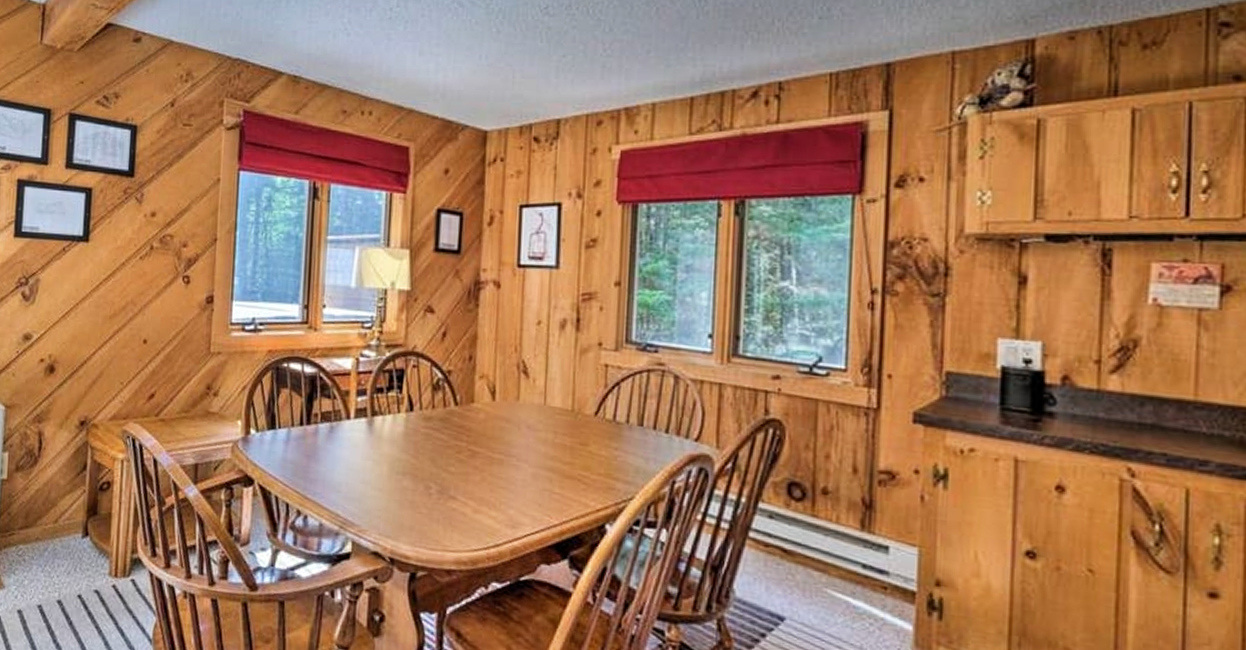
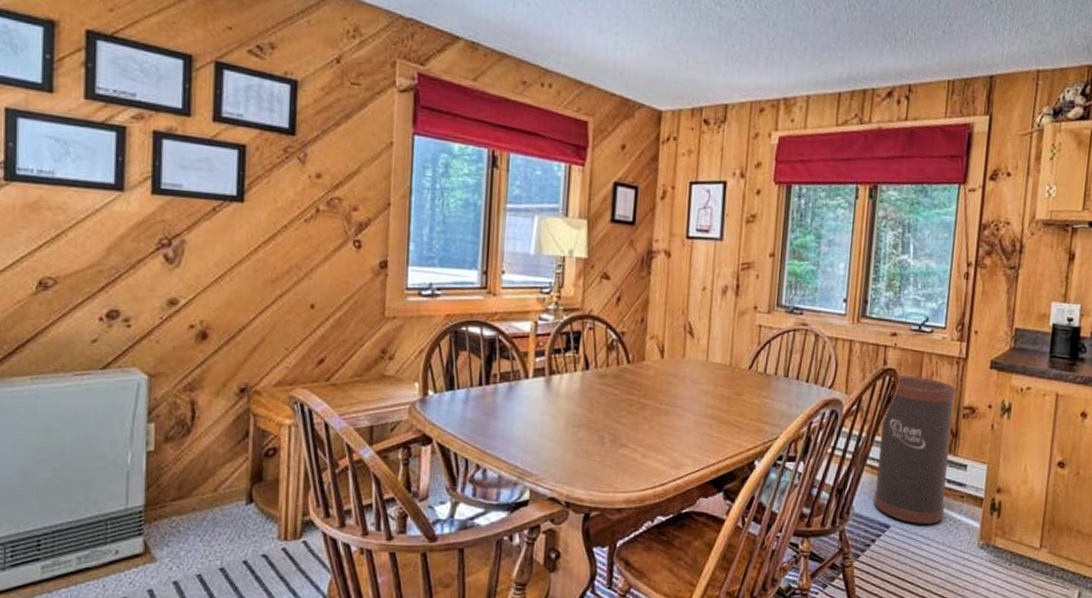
trash can: none [761,428,866,623] -> present [874,375,956,526]

